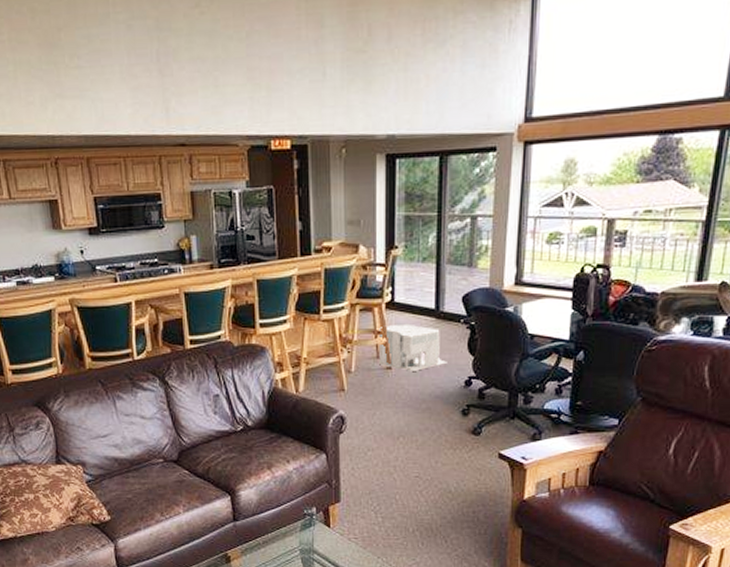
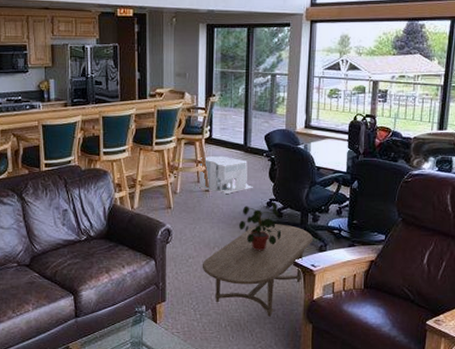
coffee table: none [383,407,525,520] -> present [202,224,314,317]
potted plant: none [430,379,484,441] -> present [239,201,282,251]

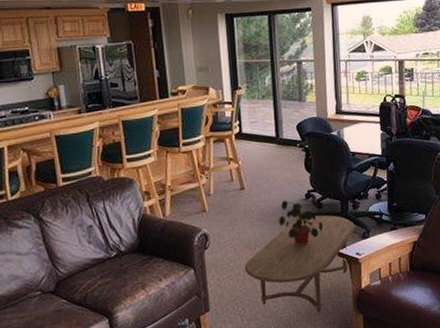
architectural model: present [199,155,253,194] -> none [231,150,290,190]

